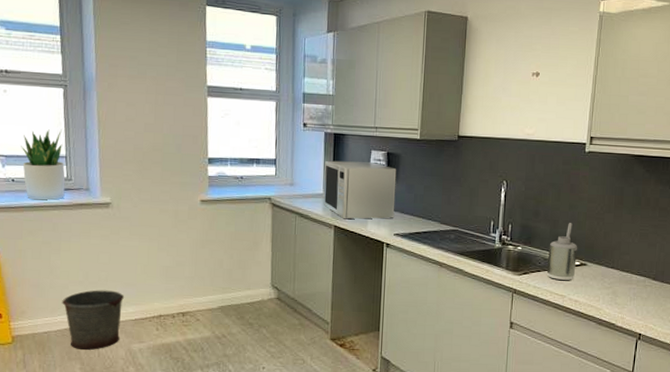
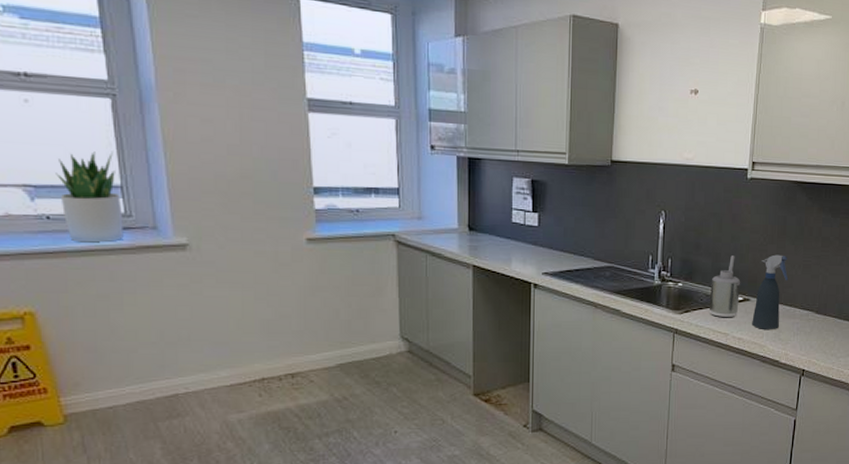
bucket: present [62,290,125,350] -> none [130,352,215,425]
microwave: present [323,160,397,220] -> none [458,189,543,258]
spray bottle: none [588,223,625,295] -> present [752,254,789,330]

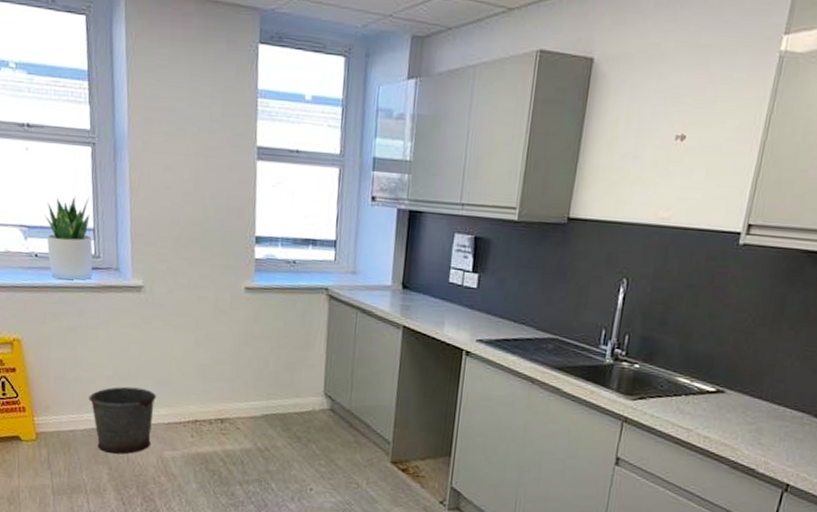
bucket: none [130,352,215,425] -> present [89,386,157,454]
soap dispenser: present [708,256,741,318] -> none [669,337,716,412]
spray bottle: present [752,254,789,330] -> none [724,339,783,432]

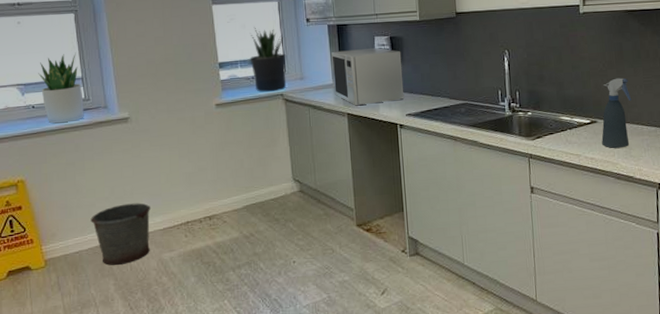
planter: none [294,197,340,284] -> present [250,27,287,92]
microwave: none [392,244,486,322] -> present [331,47,405,106]
spray bottle: none [724,339,783,432] -> present [601,78,632,149]

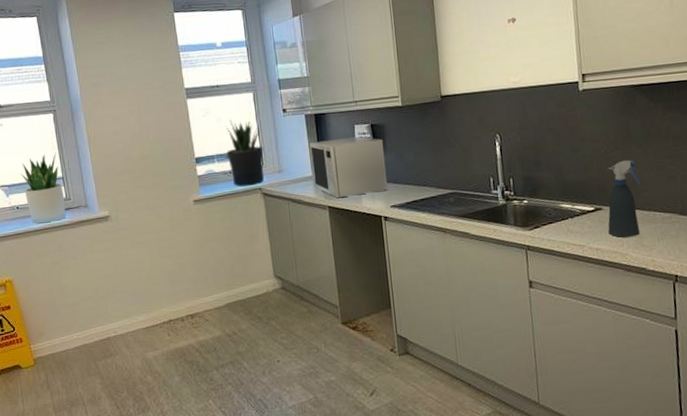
bucket: present [90,203,152,265] -> none [76,301,134,364]

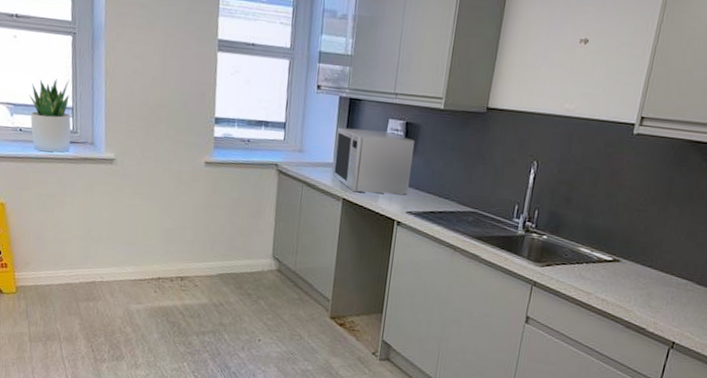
planter: present [226,120,265,187] -> none [248,84,289,160]
spray bottle: present [608,160,642,238] -> none [619,216,670,296]

